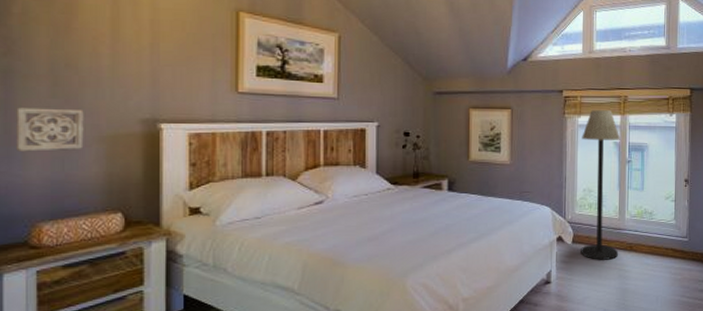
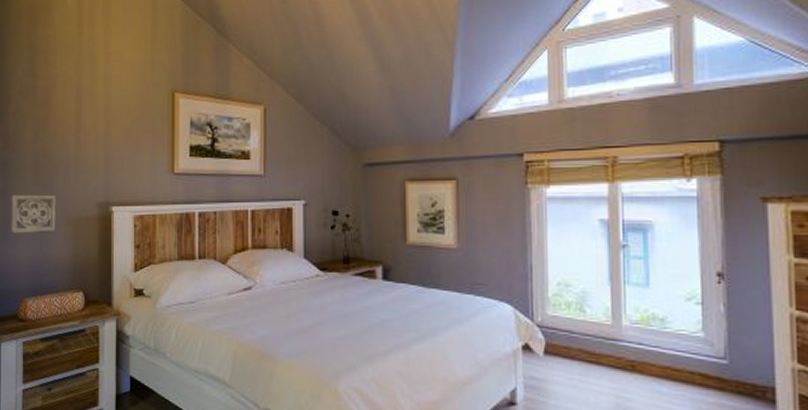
floor lamp: present [581,110,620,260] -> none [552,177,615,381]

